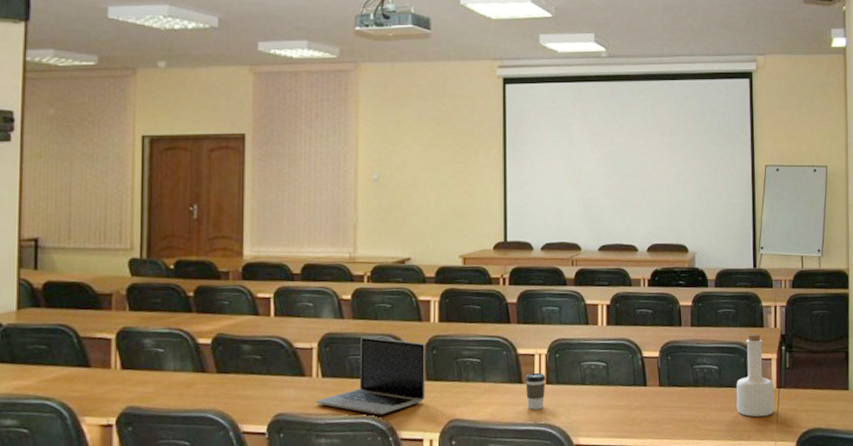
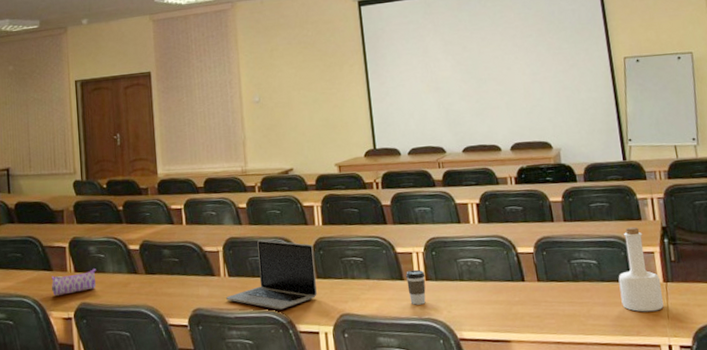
pencil case: none [88,366,151,398] -> present [51,269,96,296]

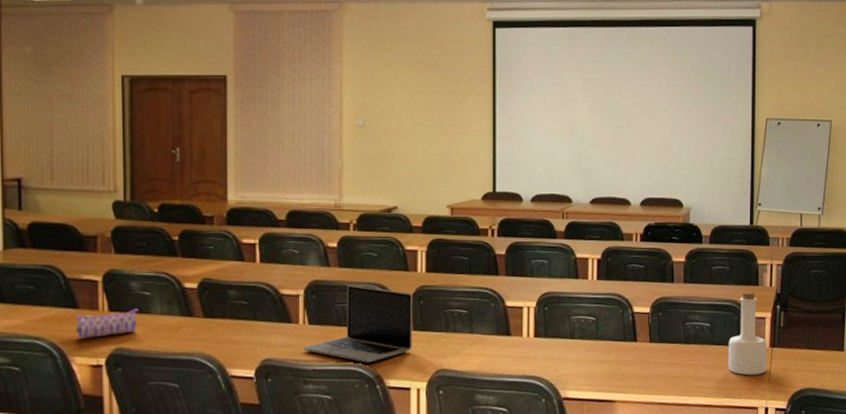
coffee cup: present [406,269,426,305] -> none [514,325,534,362]

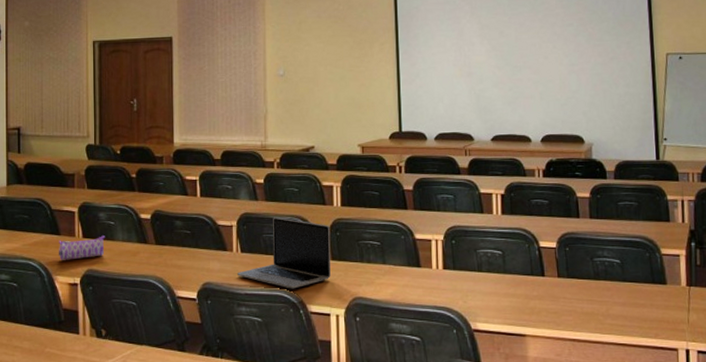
bottle: present [728,292,768,376] -> none [641,228,685,315]

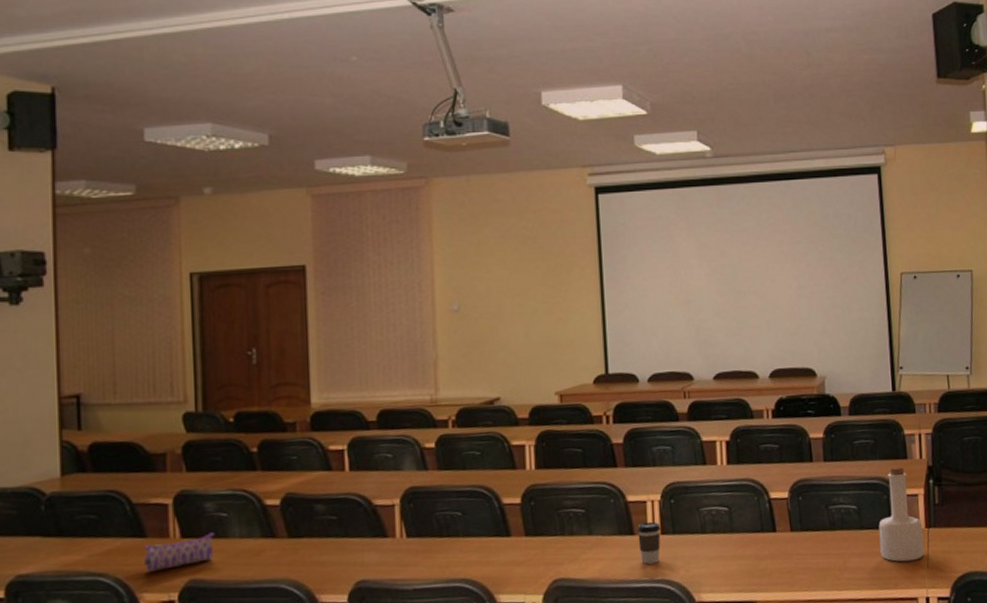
laptop: present [237,216,331,289] -> none [402,488,525,578]
coffee cup: none [423,257,443,293] -> present [637,521,661,565]
bottle: none [641,228,685,315] -> present [878,466,924,562]

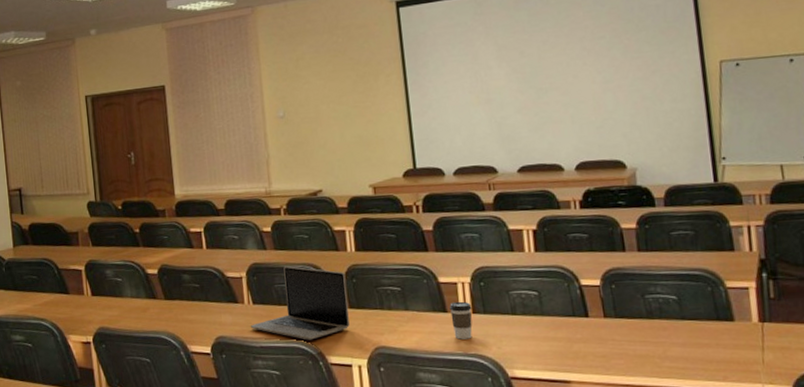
pencil case: present [144,532,214,572] -> none [68,293,114,319]
laptop: none [402,488,525,578] -> present [251,265,350,340]
bottle: present [878,466,924,562] -> none [702,258,758,355]

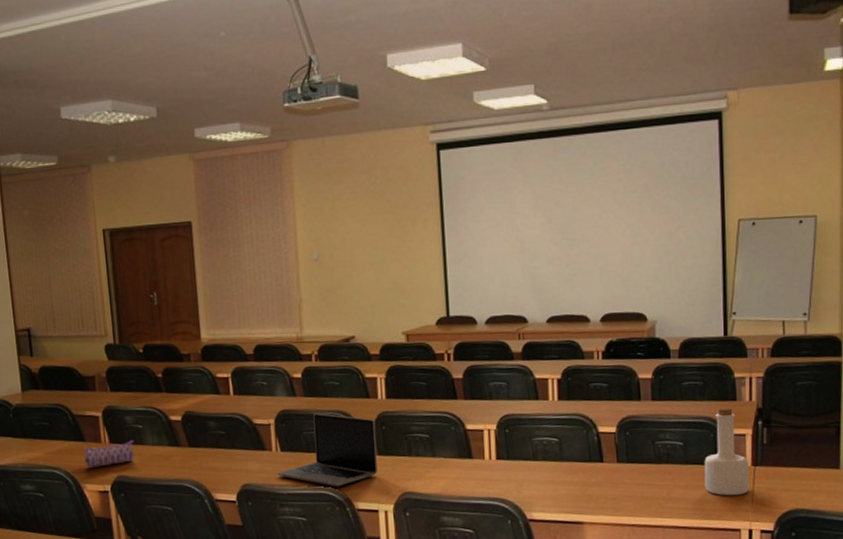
pencil case: none [68,293,114,319] -> present [84,440,134,468]
coffee cup: present [450,301,473,340] -> none [475,448,496,485]
bottle: none [702,258,758,355] -> present [704,407,749,496]

